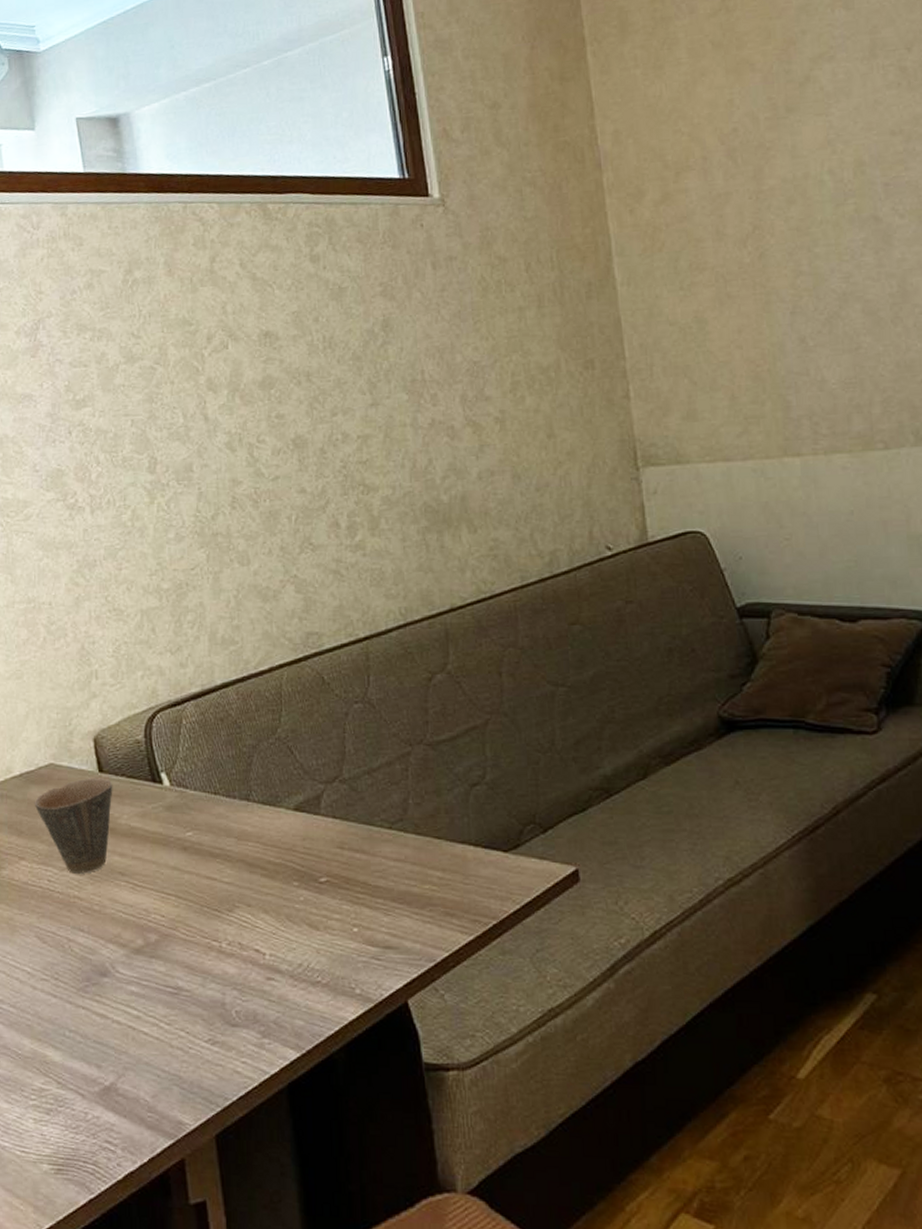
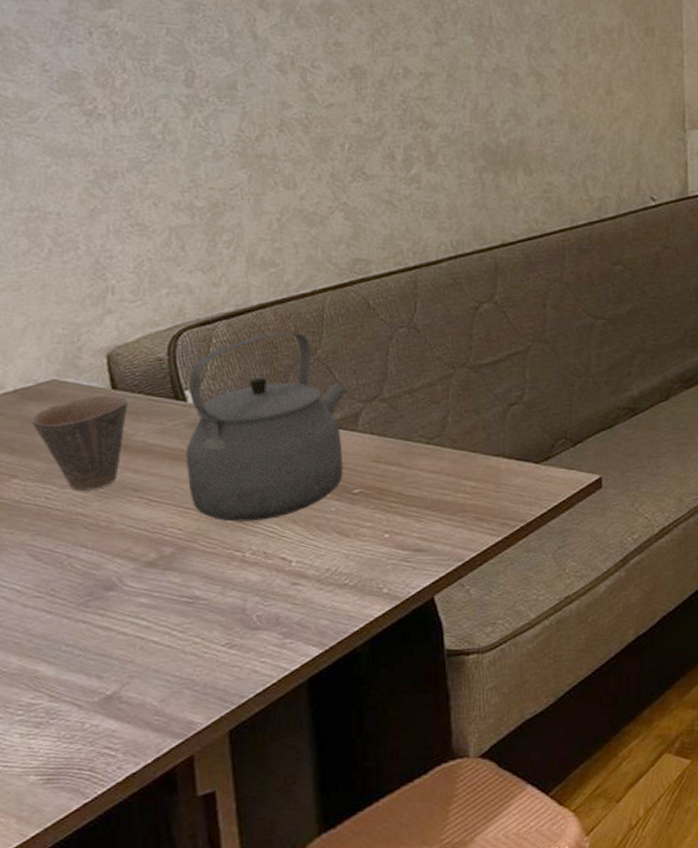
tea kettle: none [164,712,309,910] -> present [185,333,347,522]

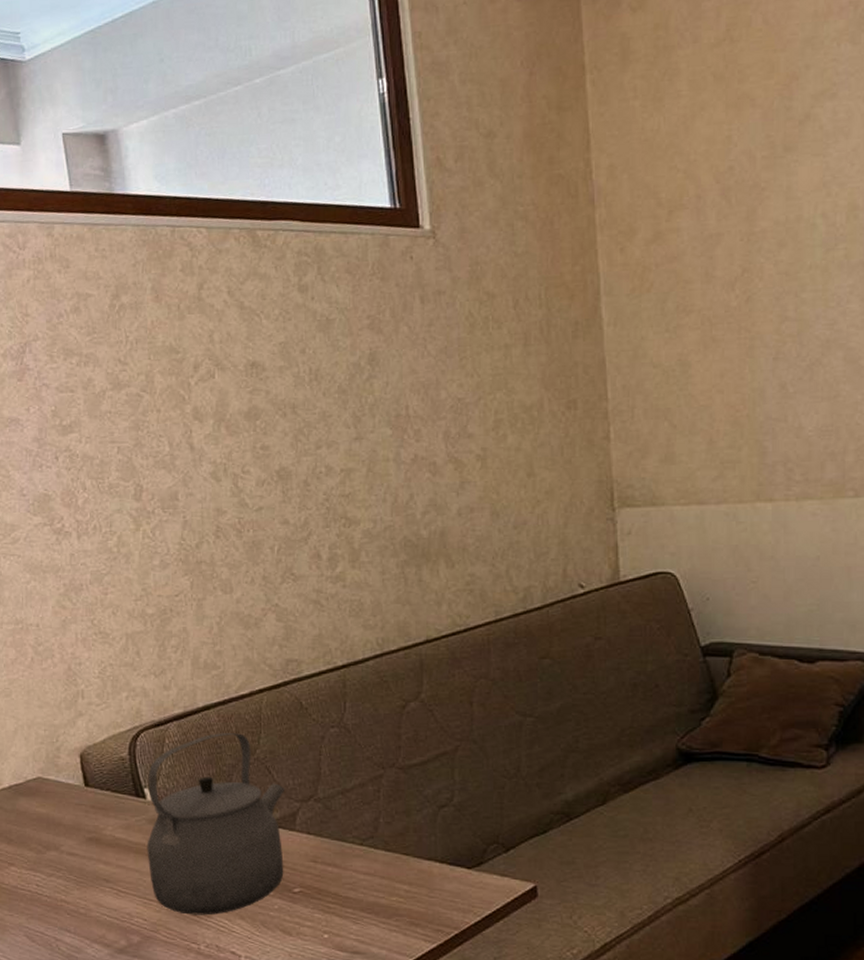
cup: present [31,396,128,491] -> none [23,792,98,880]

